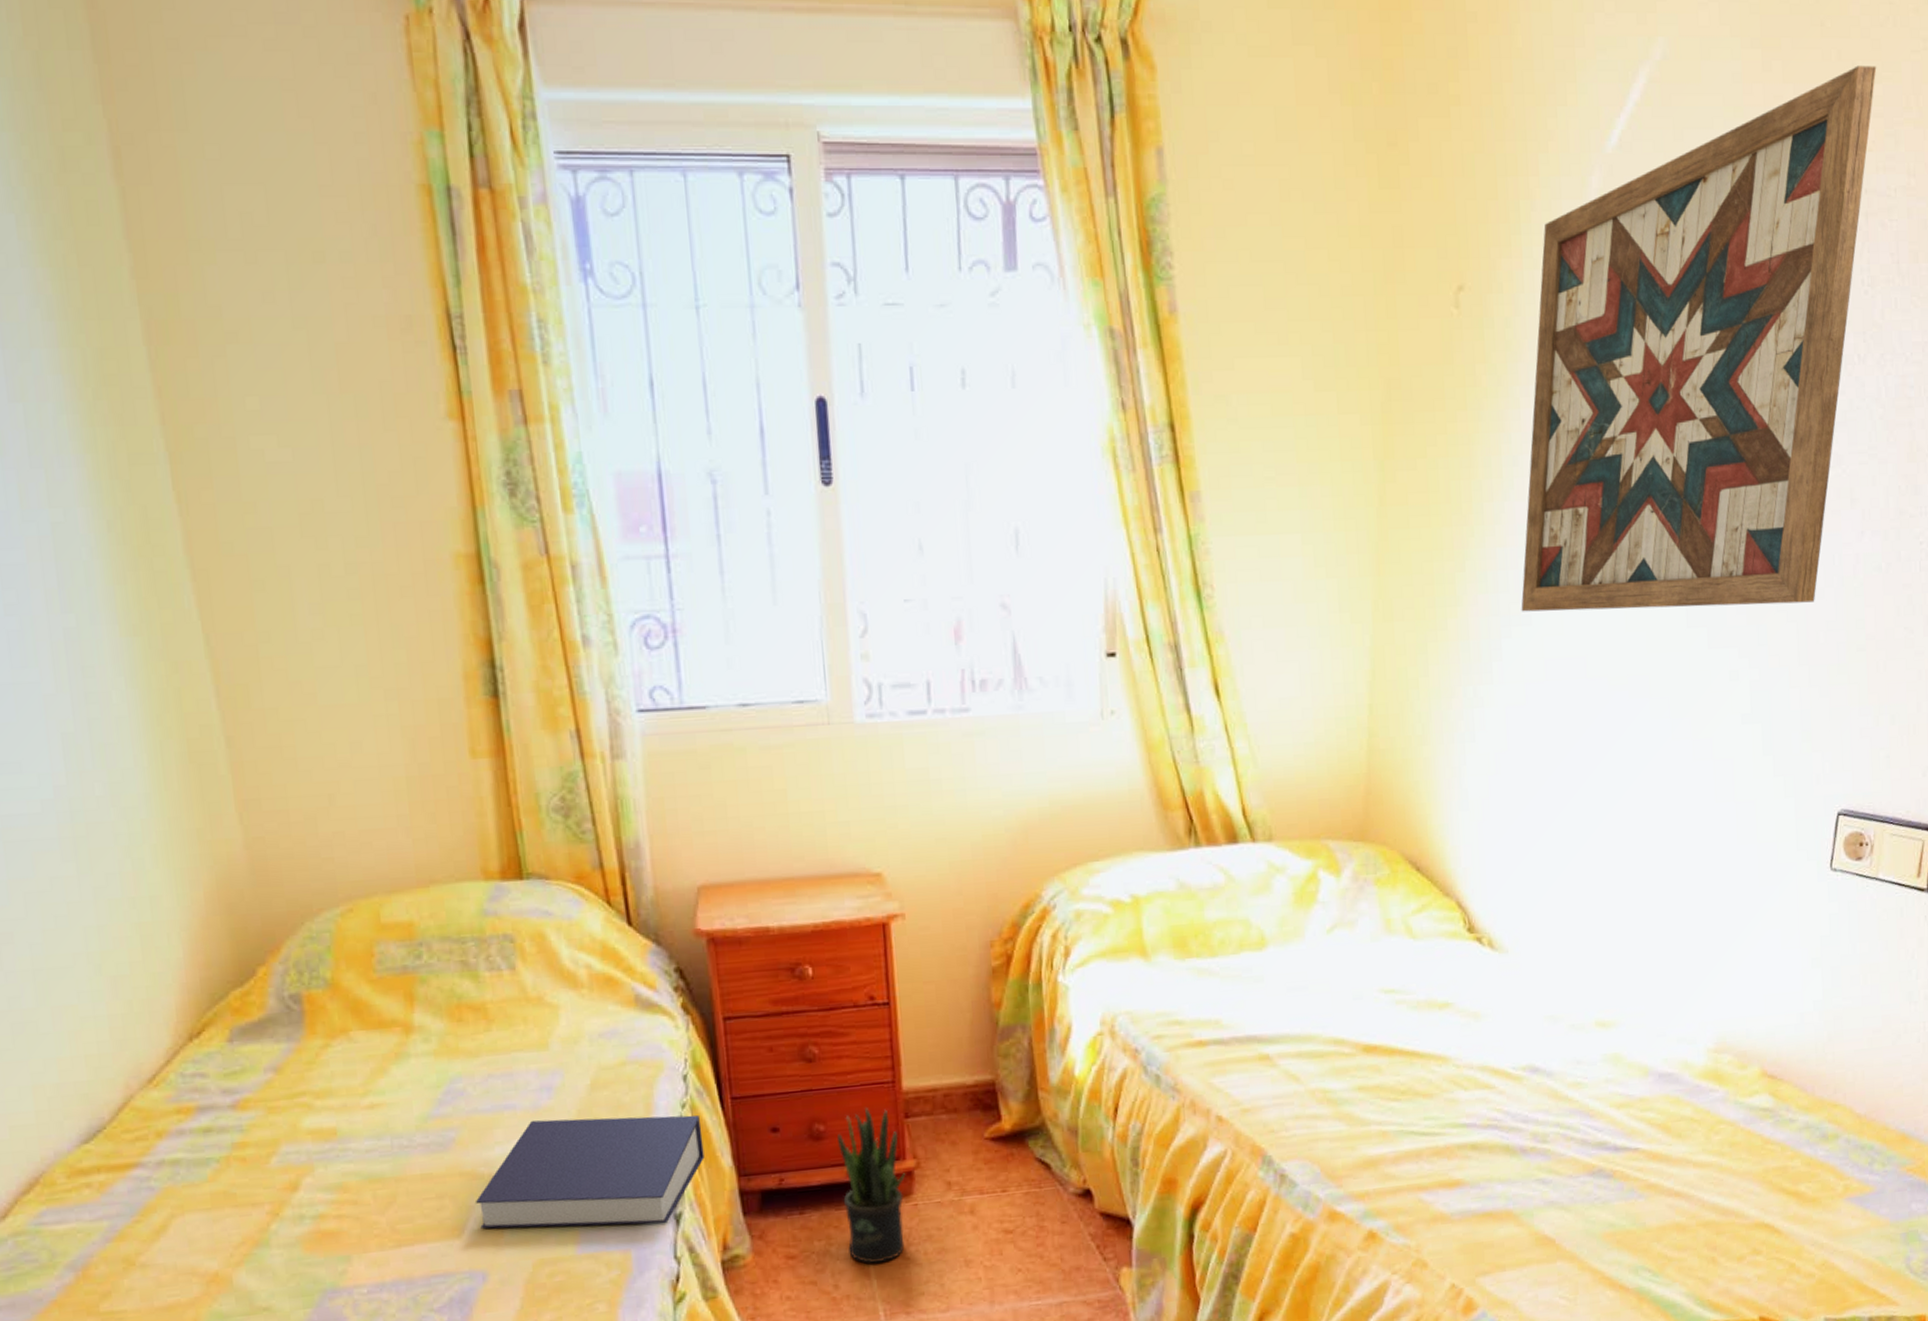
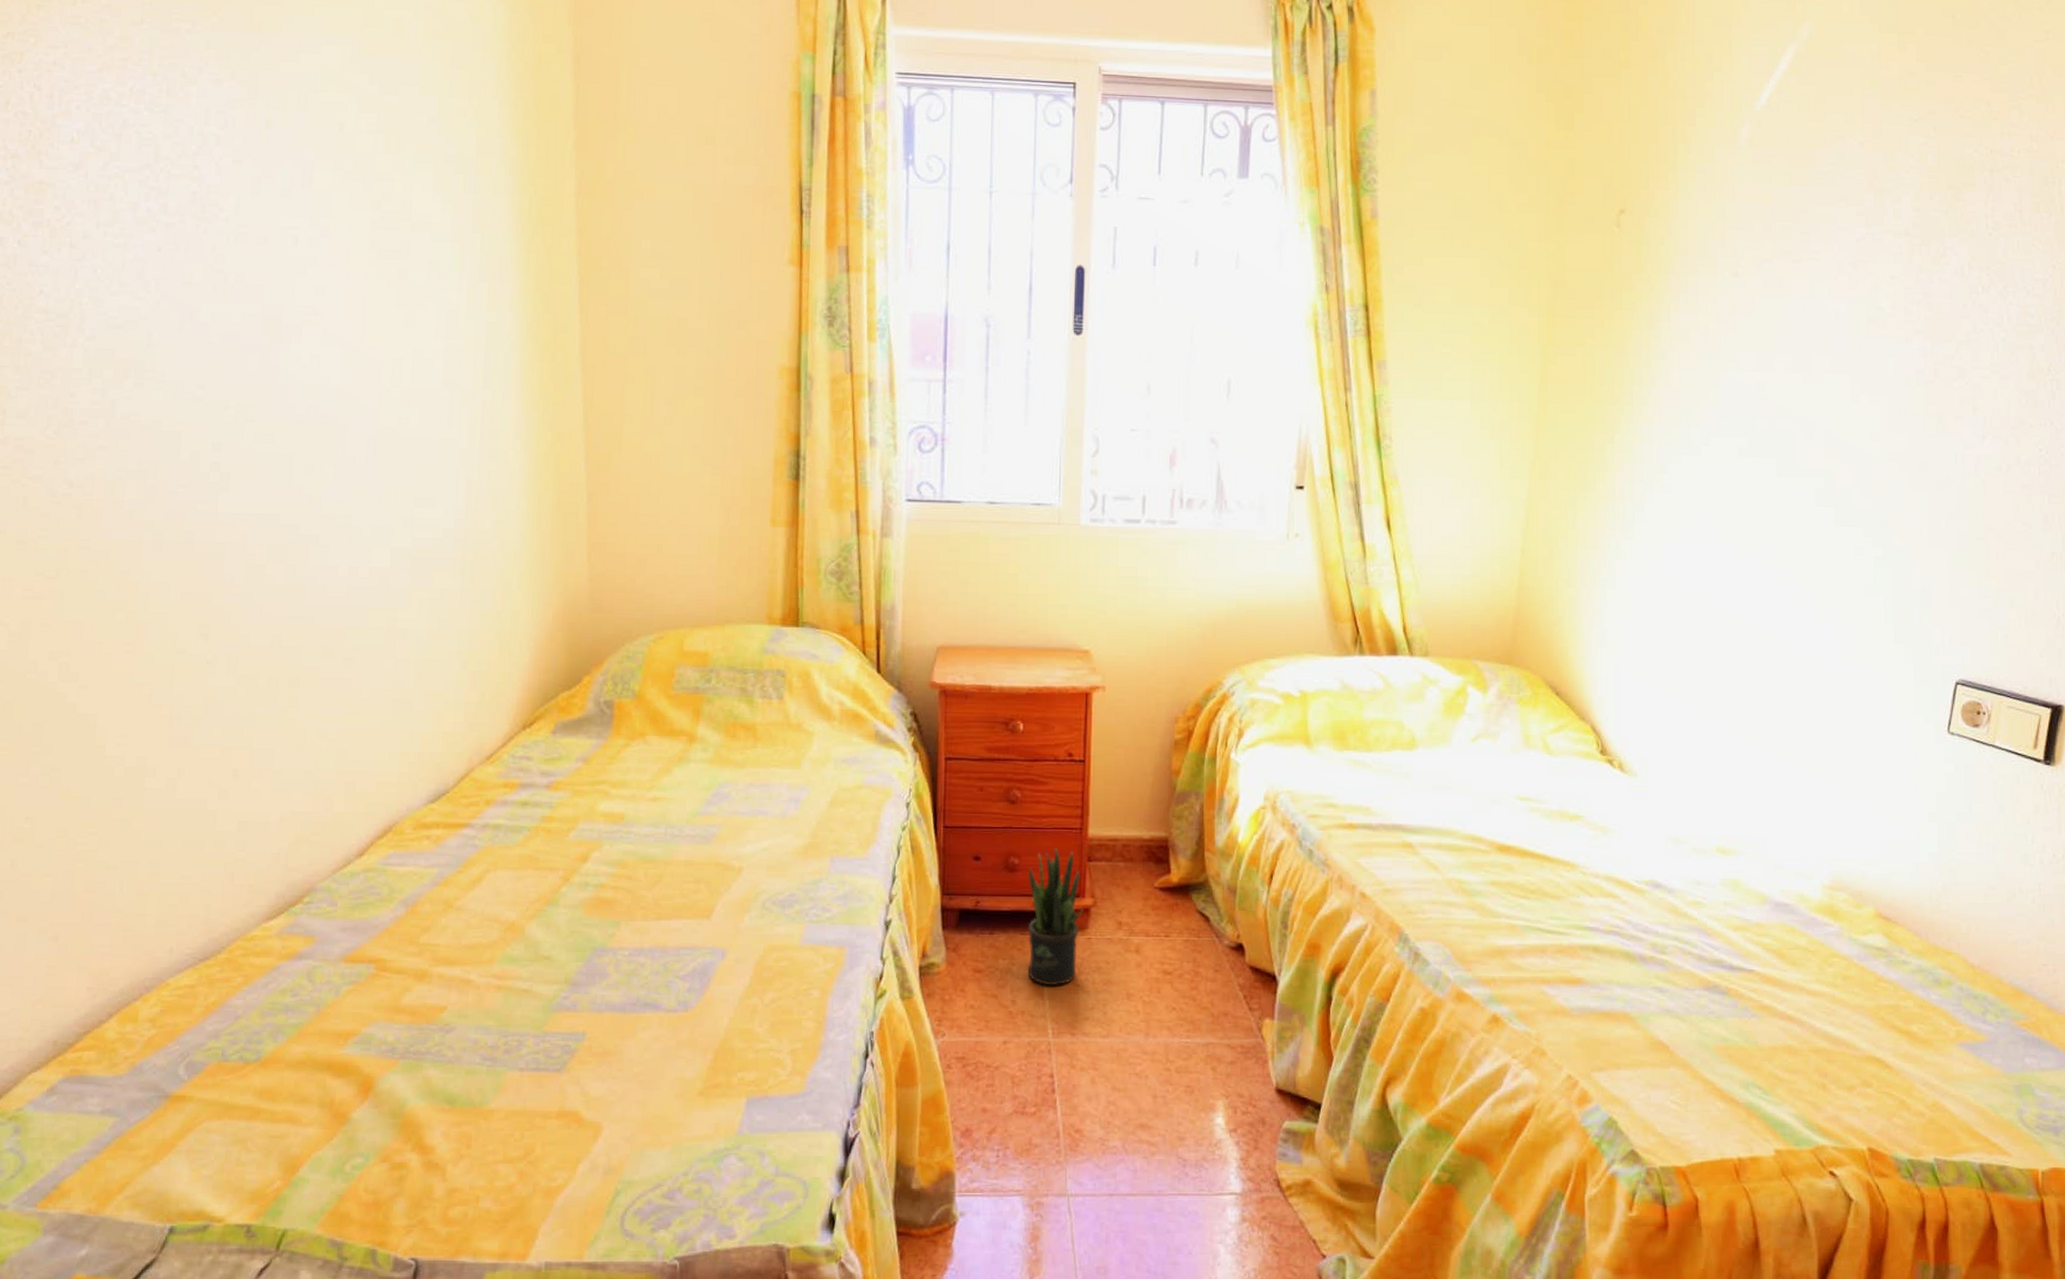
book: present [476,1115,705,1229] -> none [726,826,917,928]
wall art: present [1521,65,1877,612] -> none [1663,50,2003,494]

